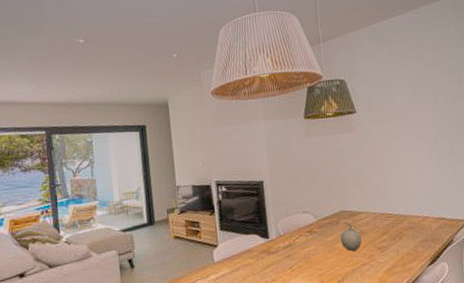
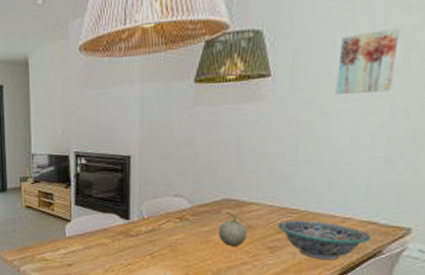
decorative bowl: none [382,221,445,253] -> present [278,220,372,260]
wall art: none [396,78,432,125] -> present [335,27,400,94]

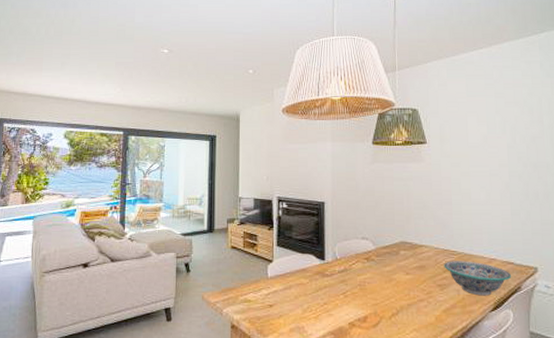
fruit: present [218,210,250,246] -> none [399,252,423,284]
wall art: present [335,27,400,94] -> none [471,116,508,160]

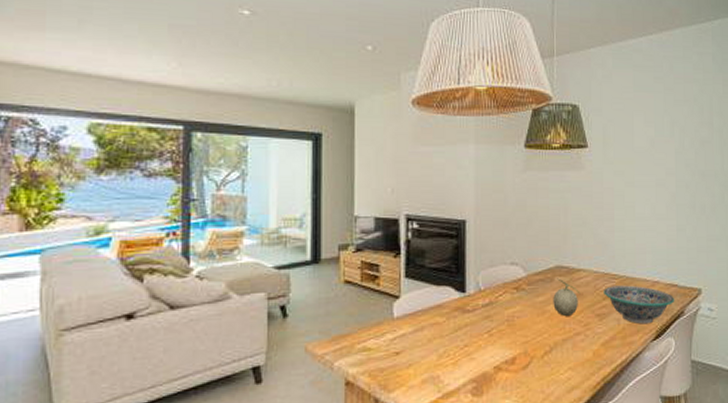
fruit: none [399,252,423,284] -> present [553,278,581,316]

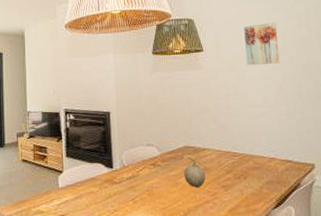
decorative bowl: present [603,285,675,324] -> none [226,161,291,194]
wall art: none [637,116,676,168] -> present [244,22,280,65]

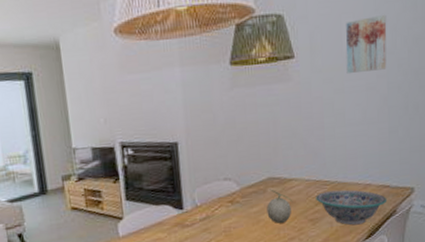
decorative bowl: none [226,161,291,194] -> present [316,189,387,226]

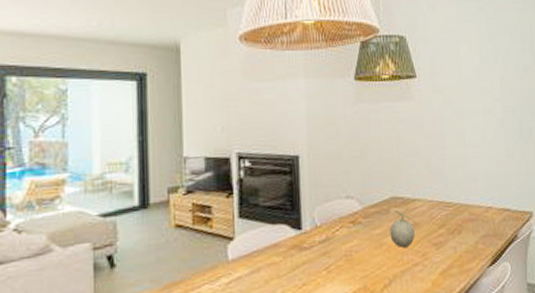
decorative bowl: present [316,189,387,226] -> none [439,212,509,251]
wall art: present [346,14,387,73] -> none [463,44,501,96]

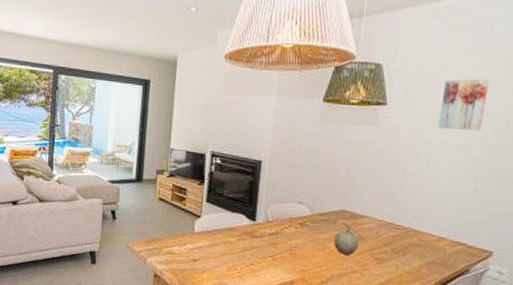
wall art: none [463,44,501,96] -> present [438,78,490,131]

